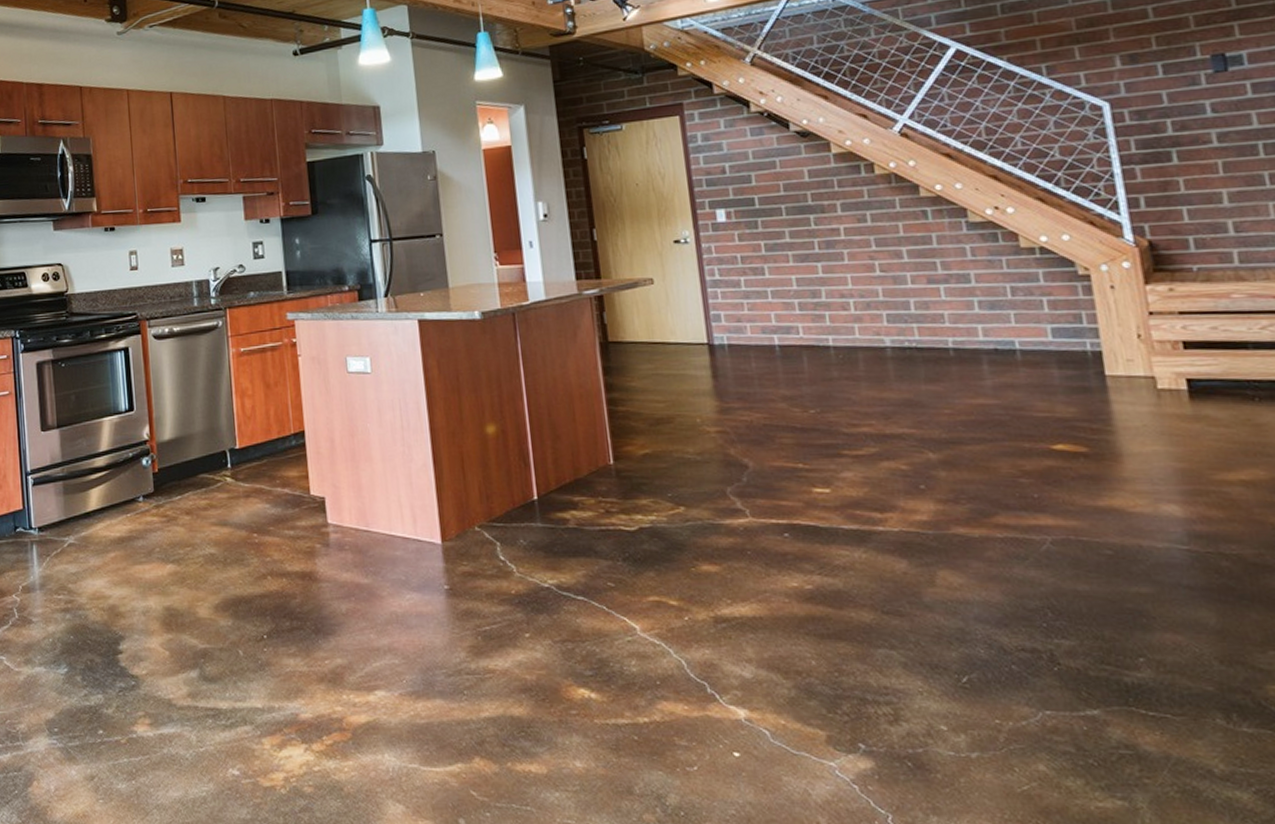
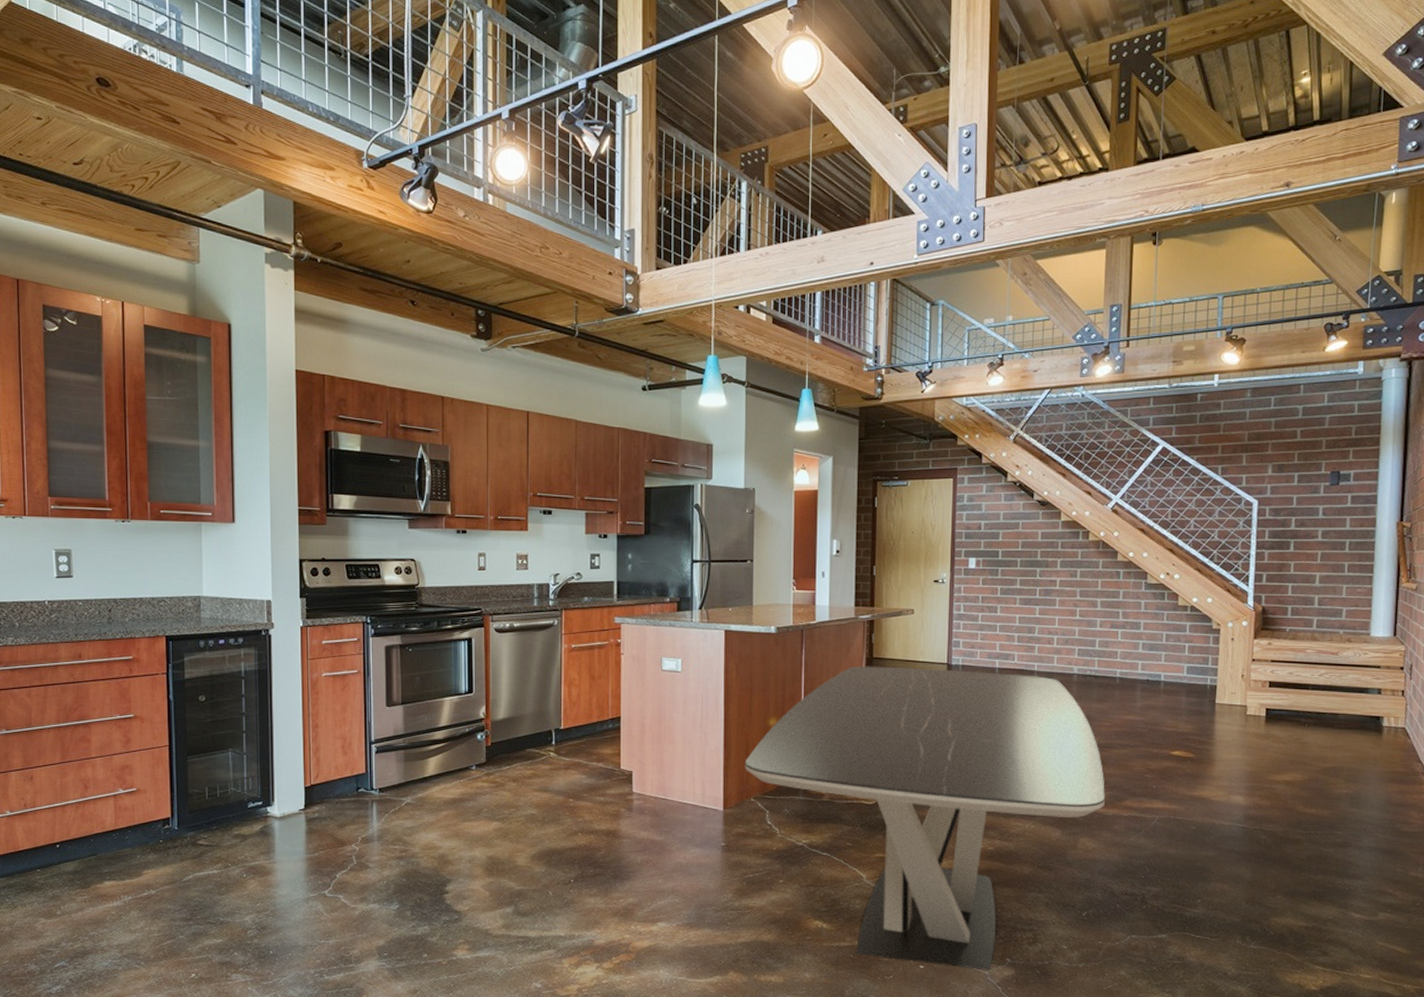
dining table: none [461,351,966,761] -> present [744,666,1105,971]

